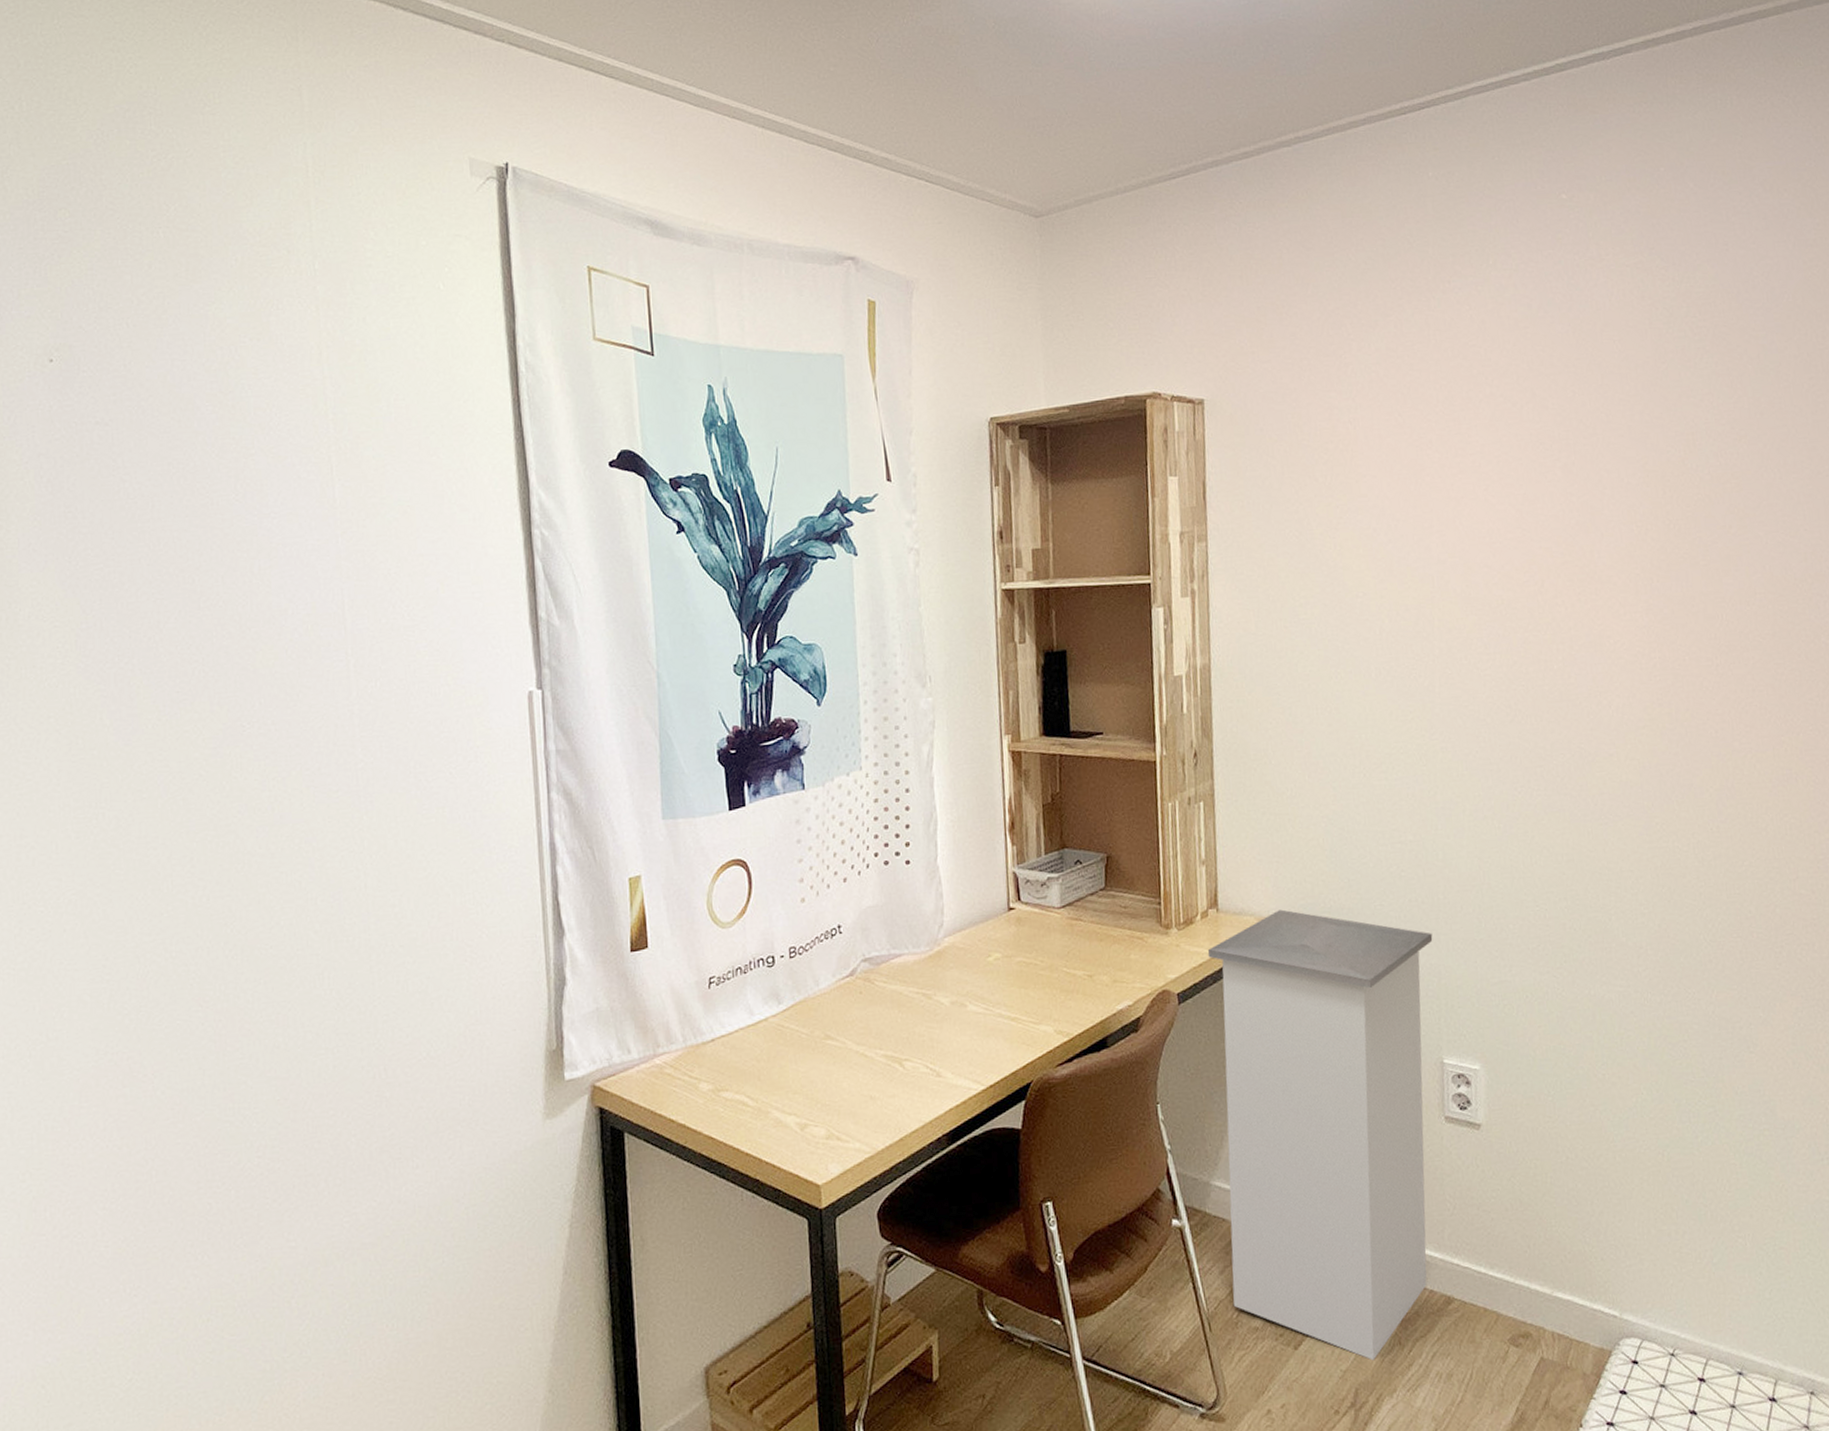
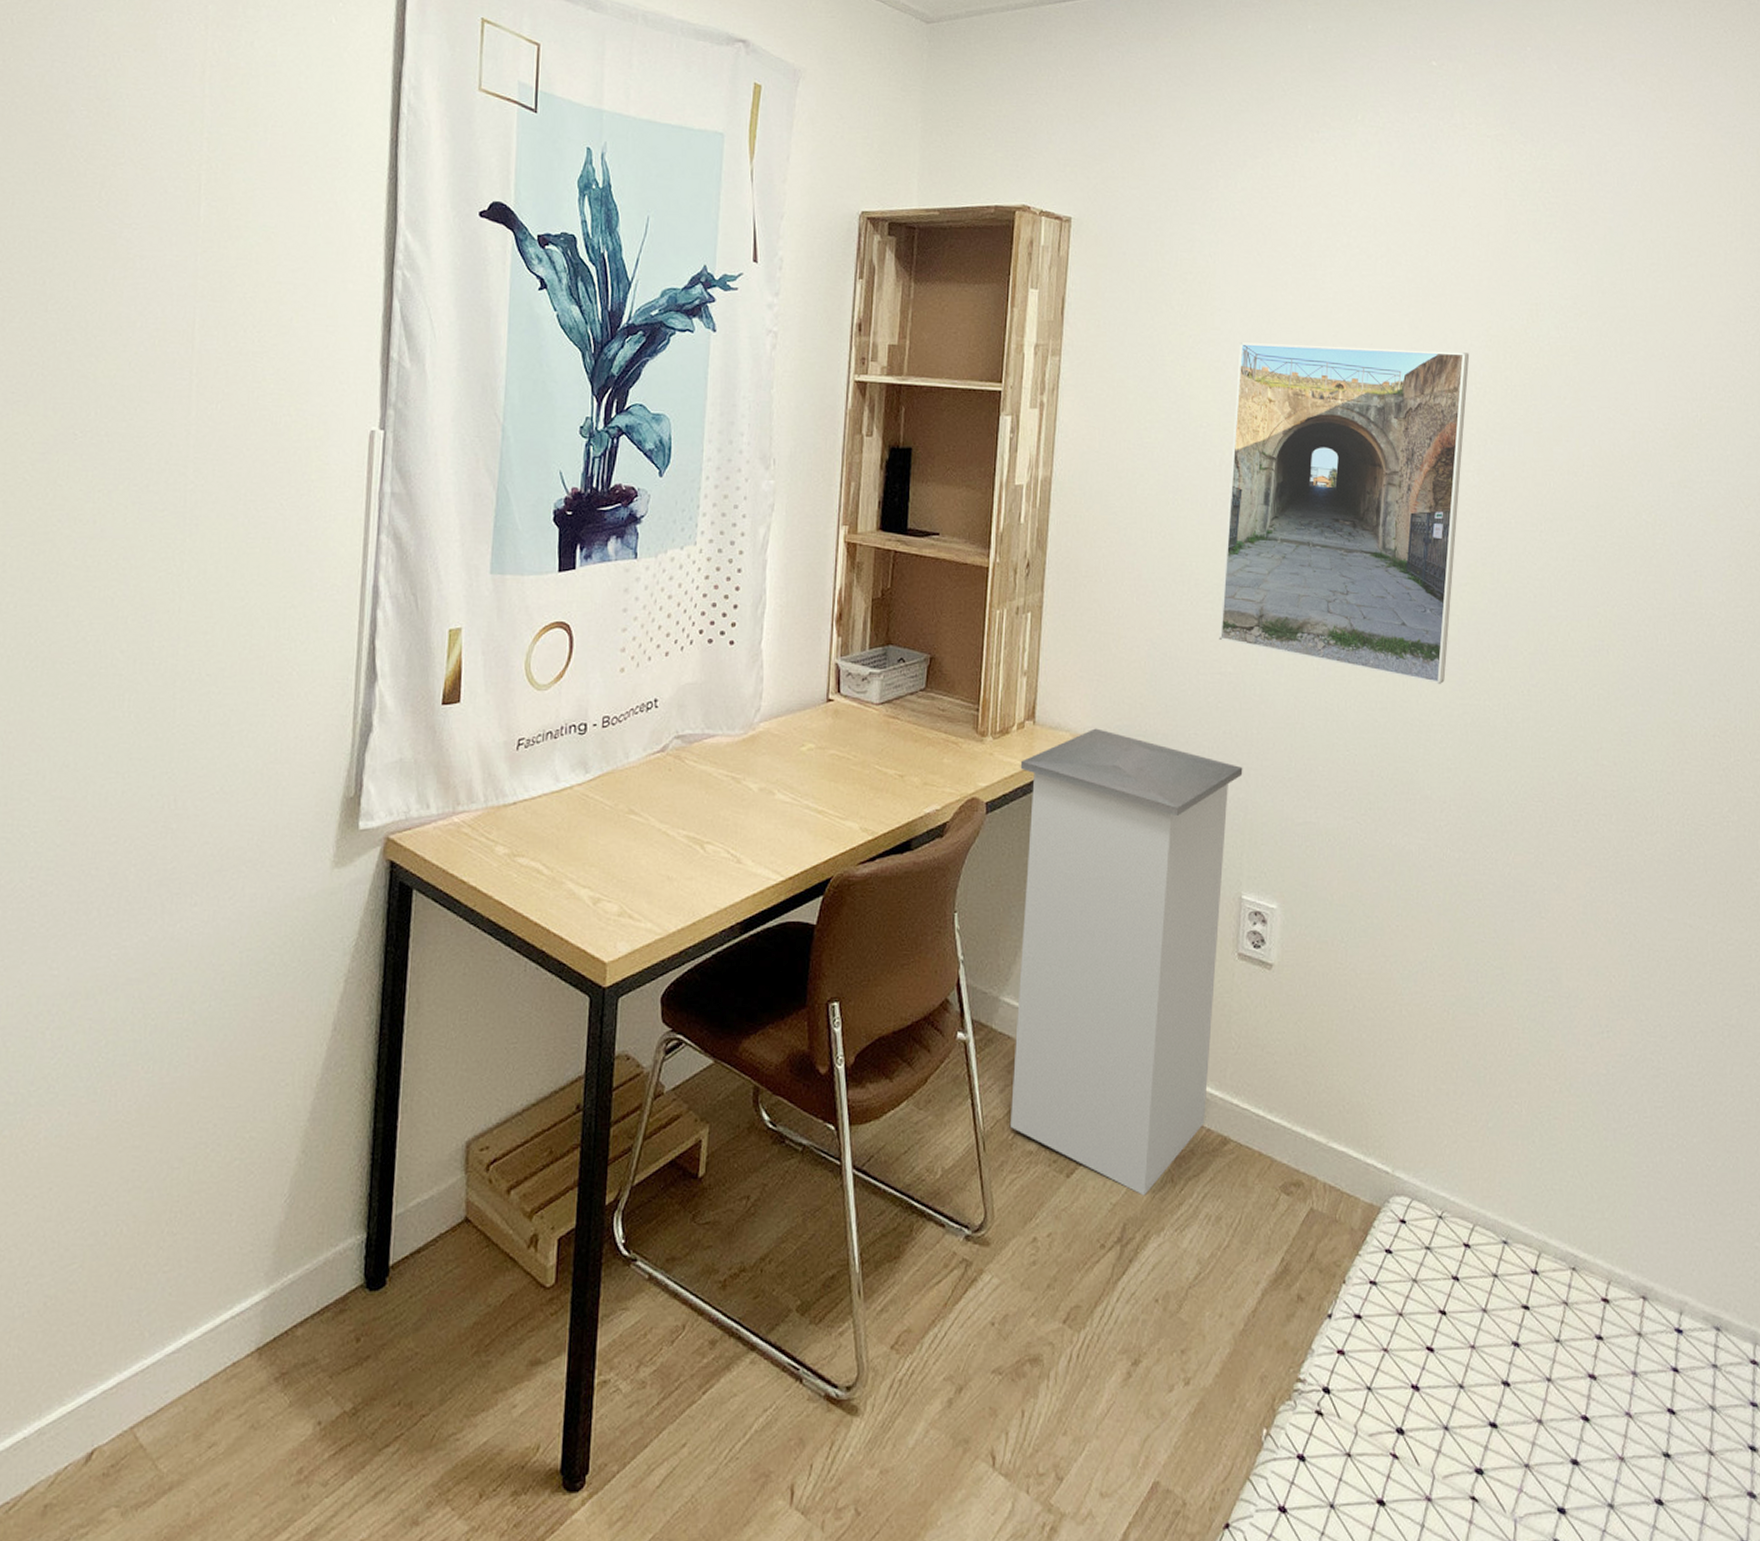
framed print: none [1388,491,1631,831] -> present [1219,342,1470,684]

